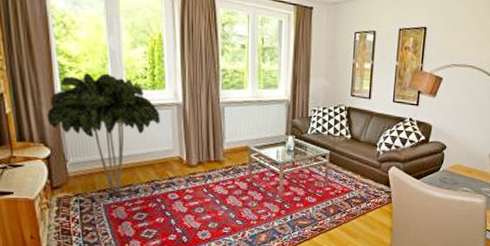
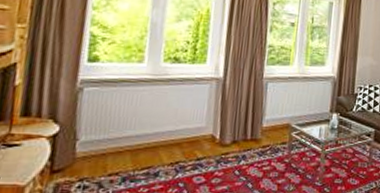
indoor plant: present [47,73,160,190] -> none [64,44,197,174]

